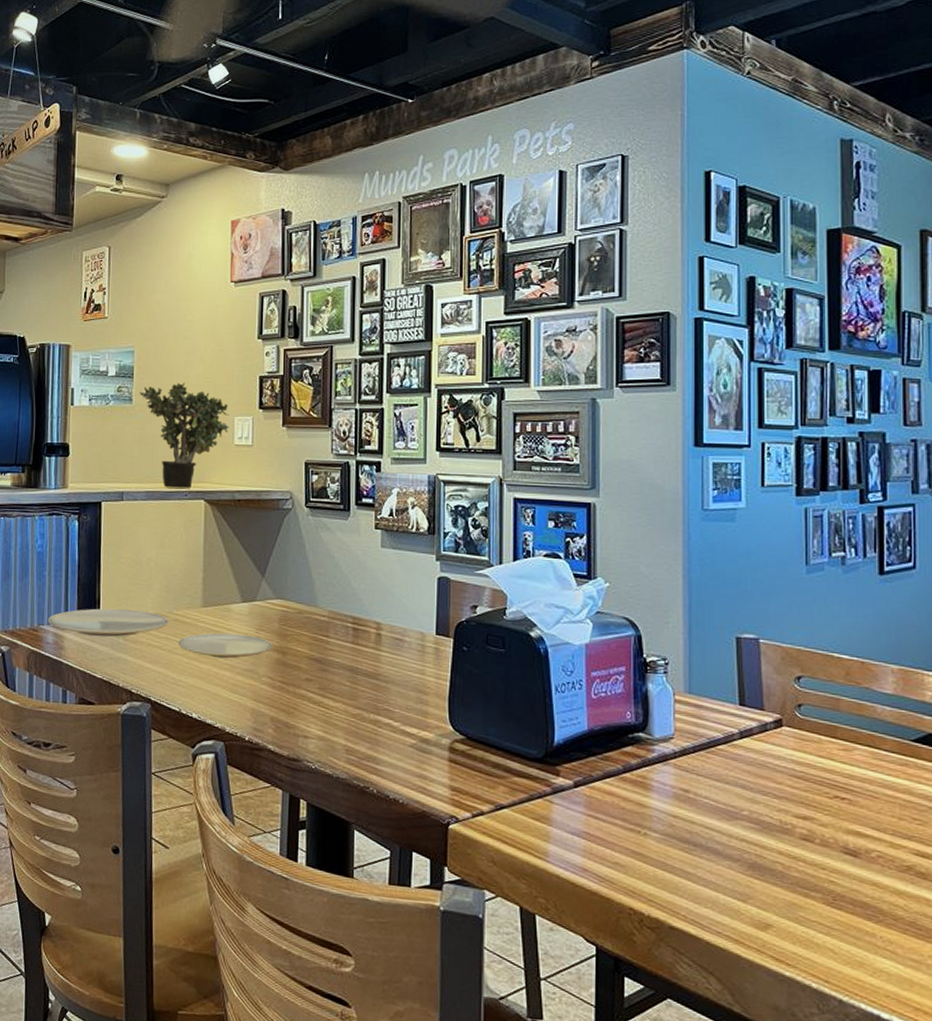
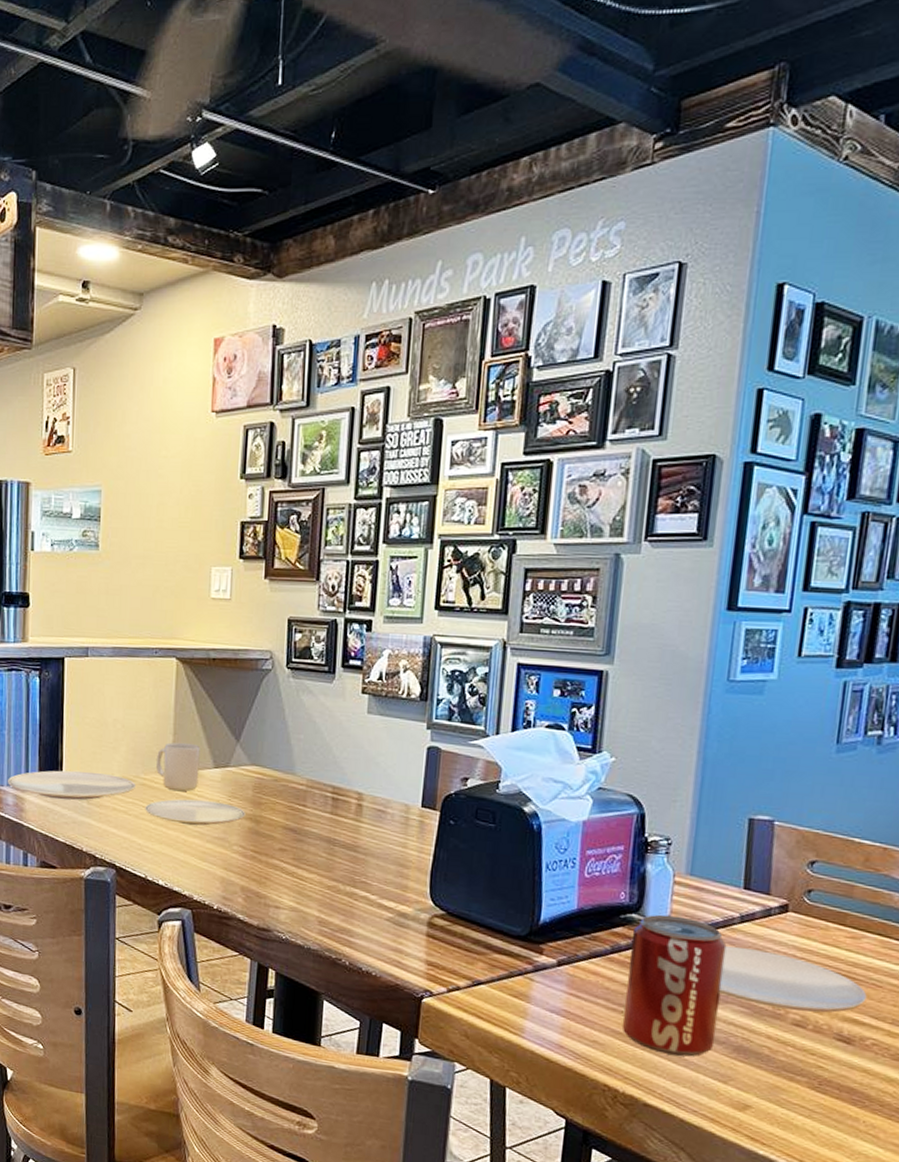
potted plant: present [139,382,229,488] -> none [107,527,206,645]
cup: none [188,578,229,626] -> present [156,742,200,792]
pop: none [640,732,730,876] -> present [621,914,727,1057]
plate: none [728,762,866,826] -> present [719,946,867,1013]

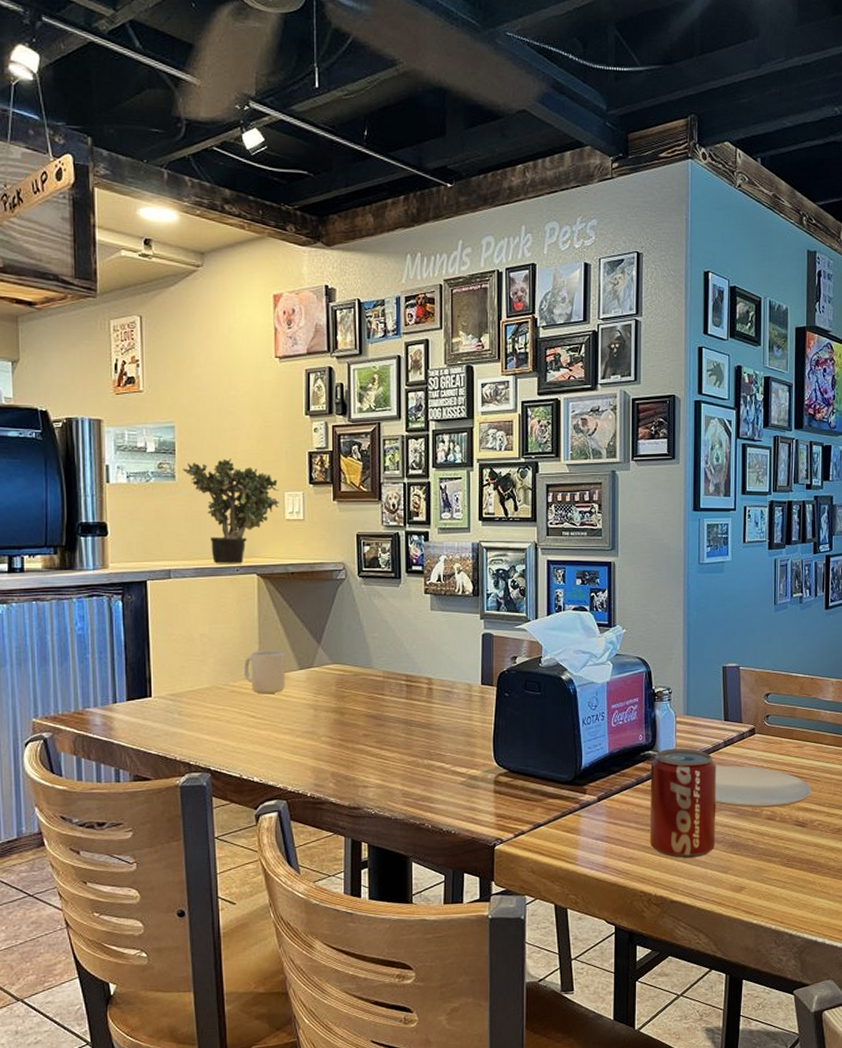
plate: present [7,770,137,800] -> none [93,685,226,714]
potted plant: none [107,527,206,645] -> present [182,458,279,563]
plate: present [145,799,246,826] -> none [236,700,331,723]

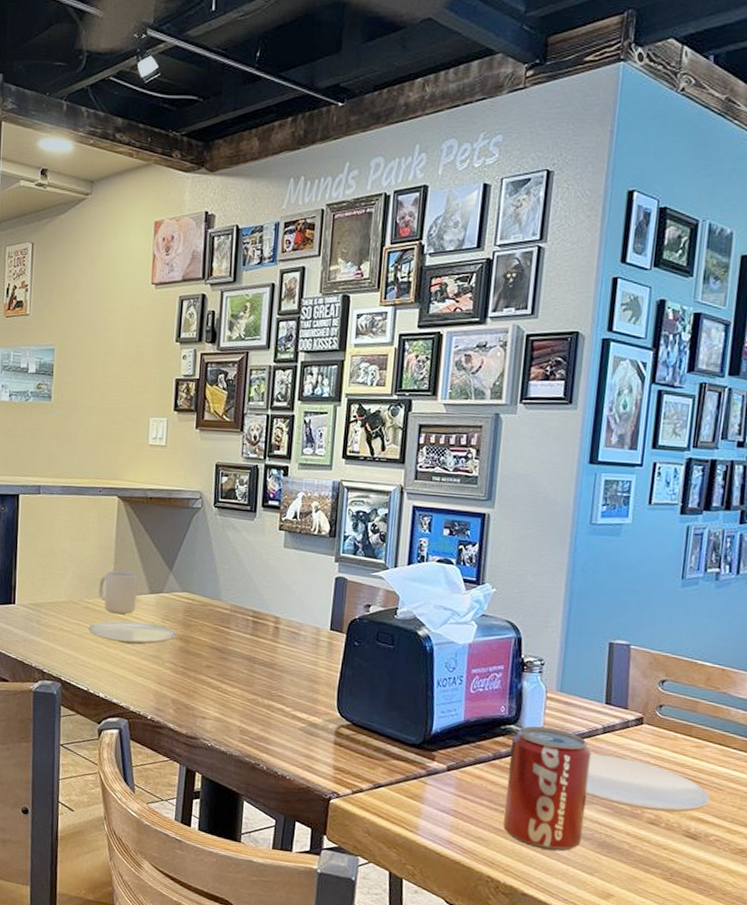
potted plant: present [182,458,279,563] -> none [58,382,145,485]
plate: none [236,700,331,723] -> present [88,621,177,645]

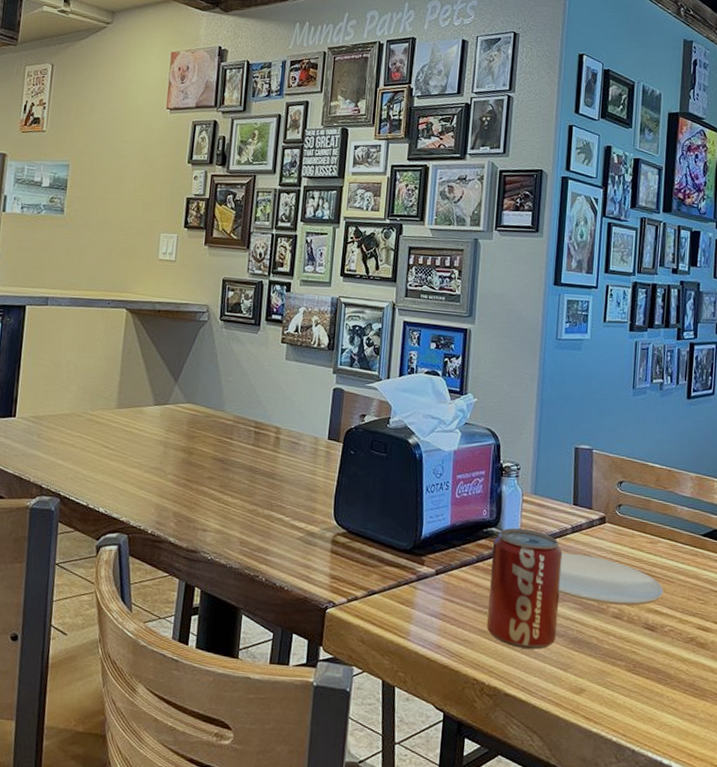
plate: present [88,621,177,645] -> none [90,433,180,457]
cup: present [99,570,138,615] -> none [103,382,143,427]

